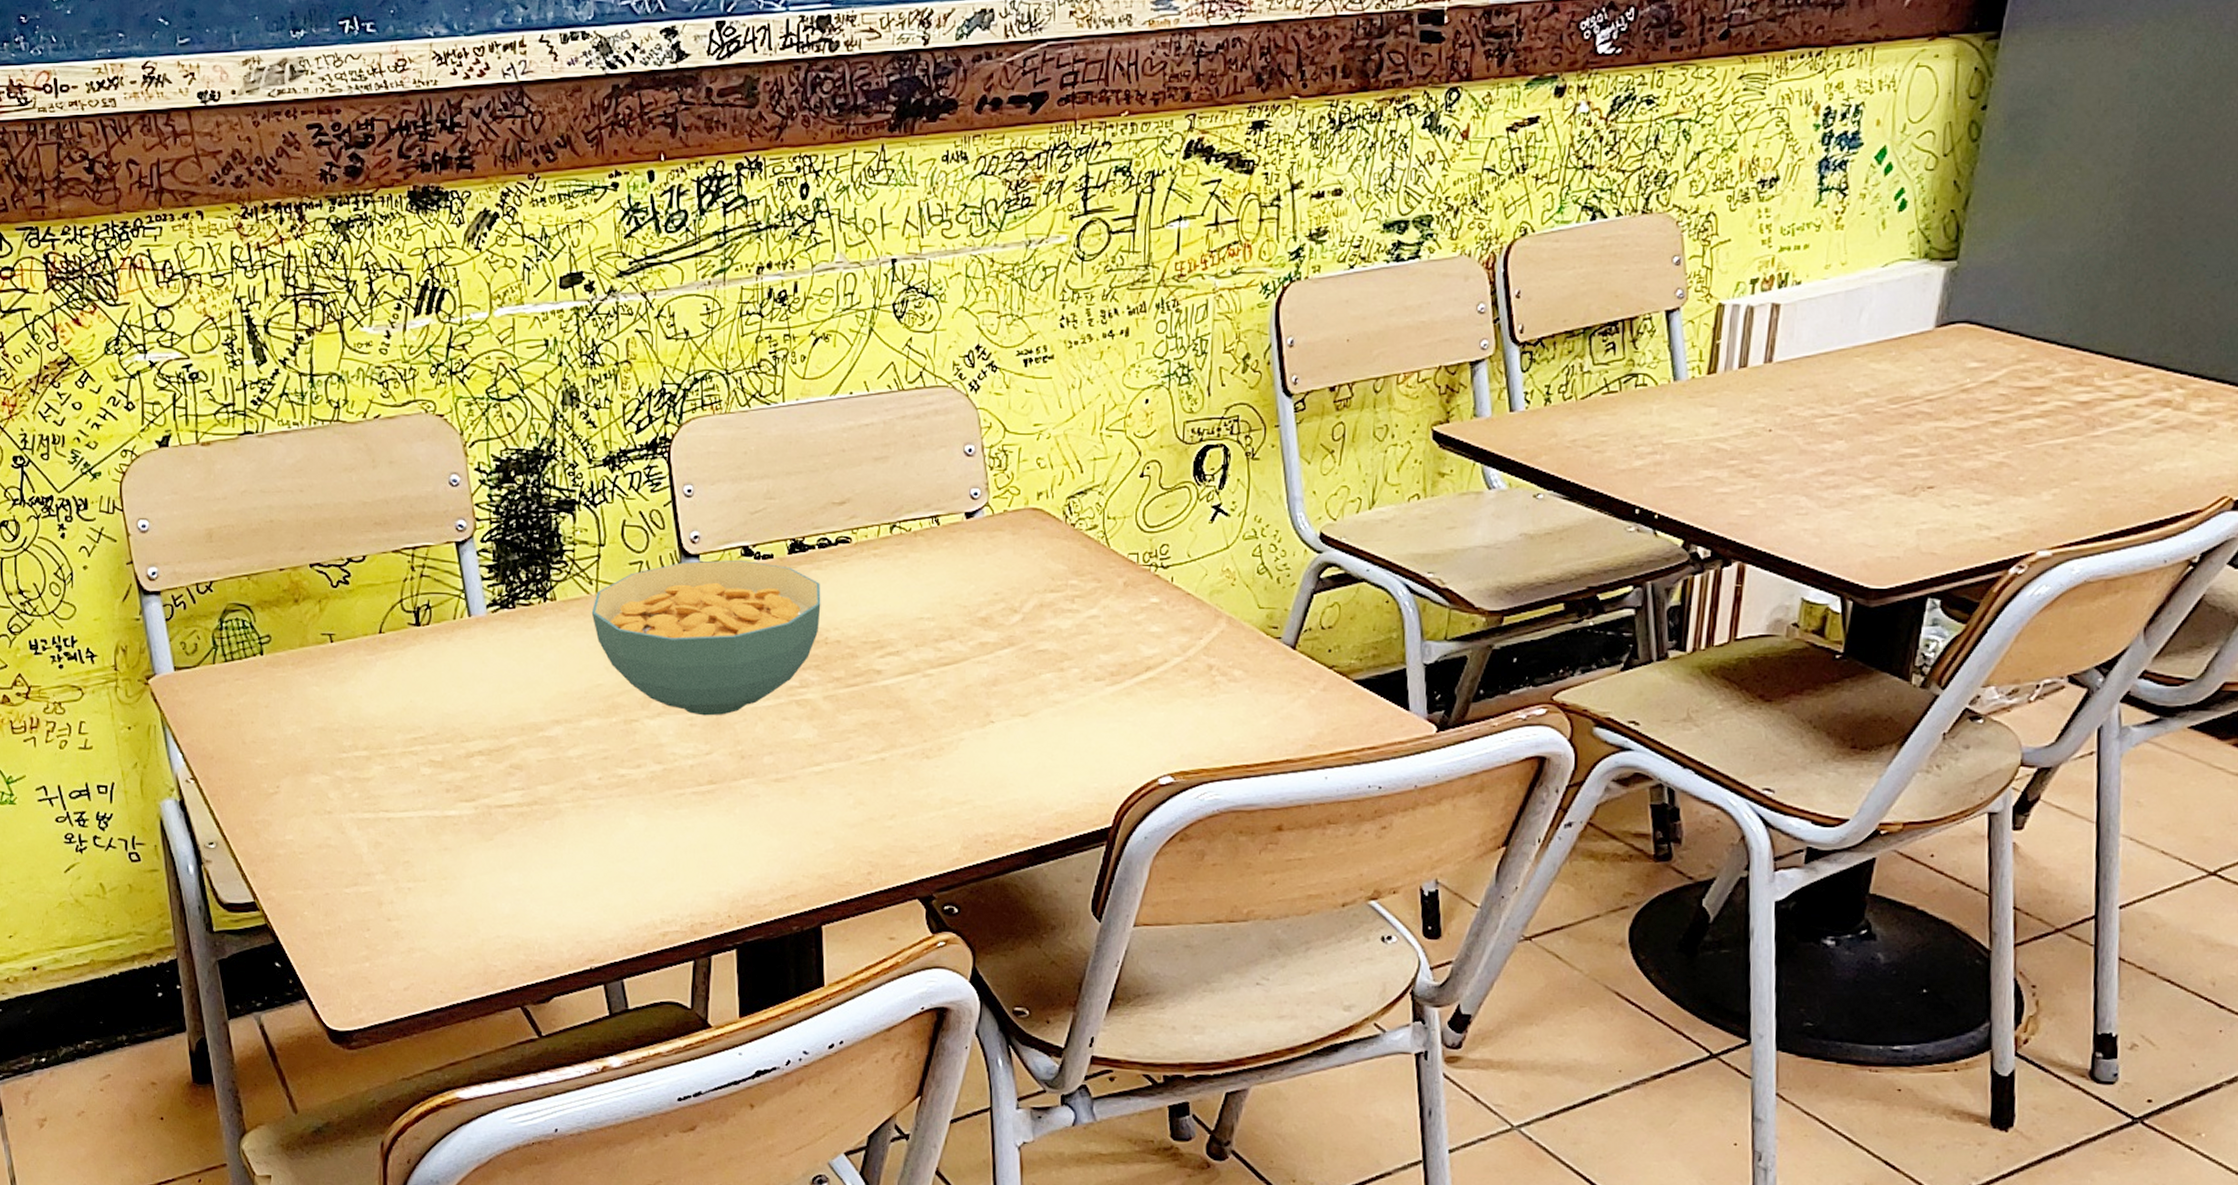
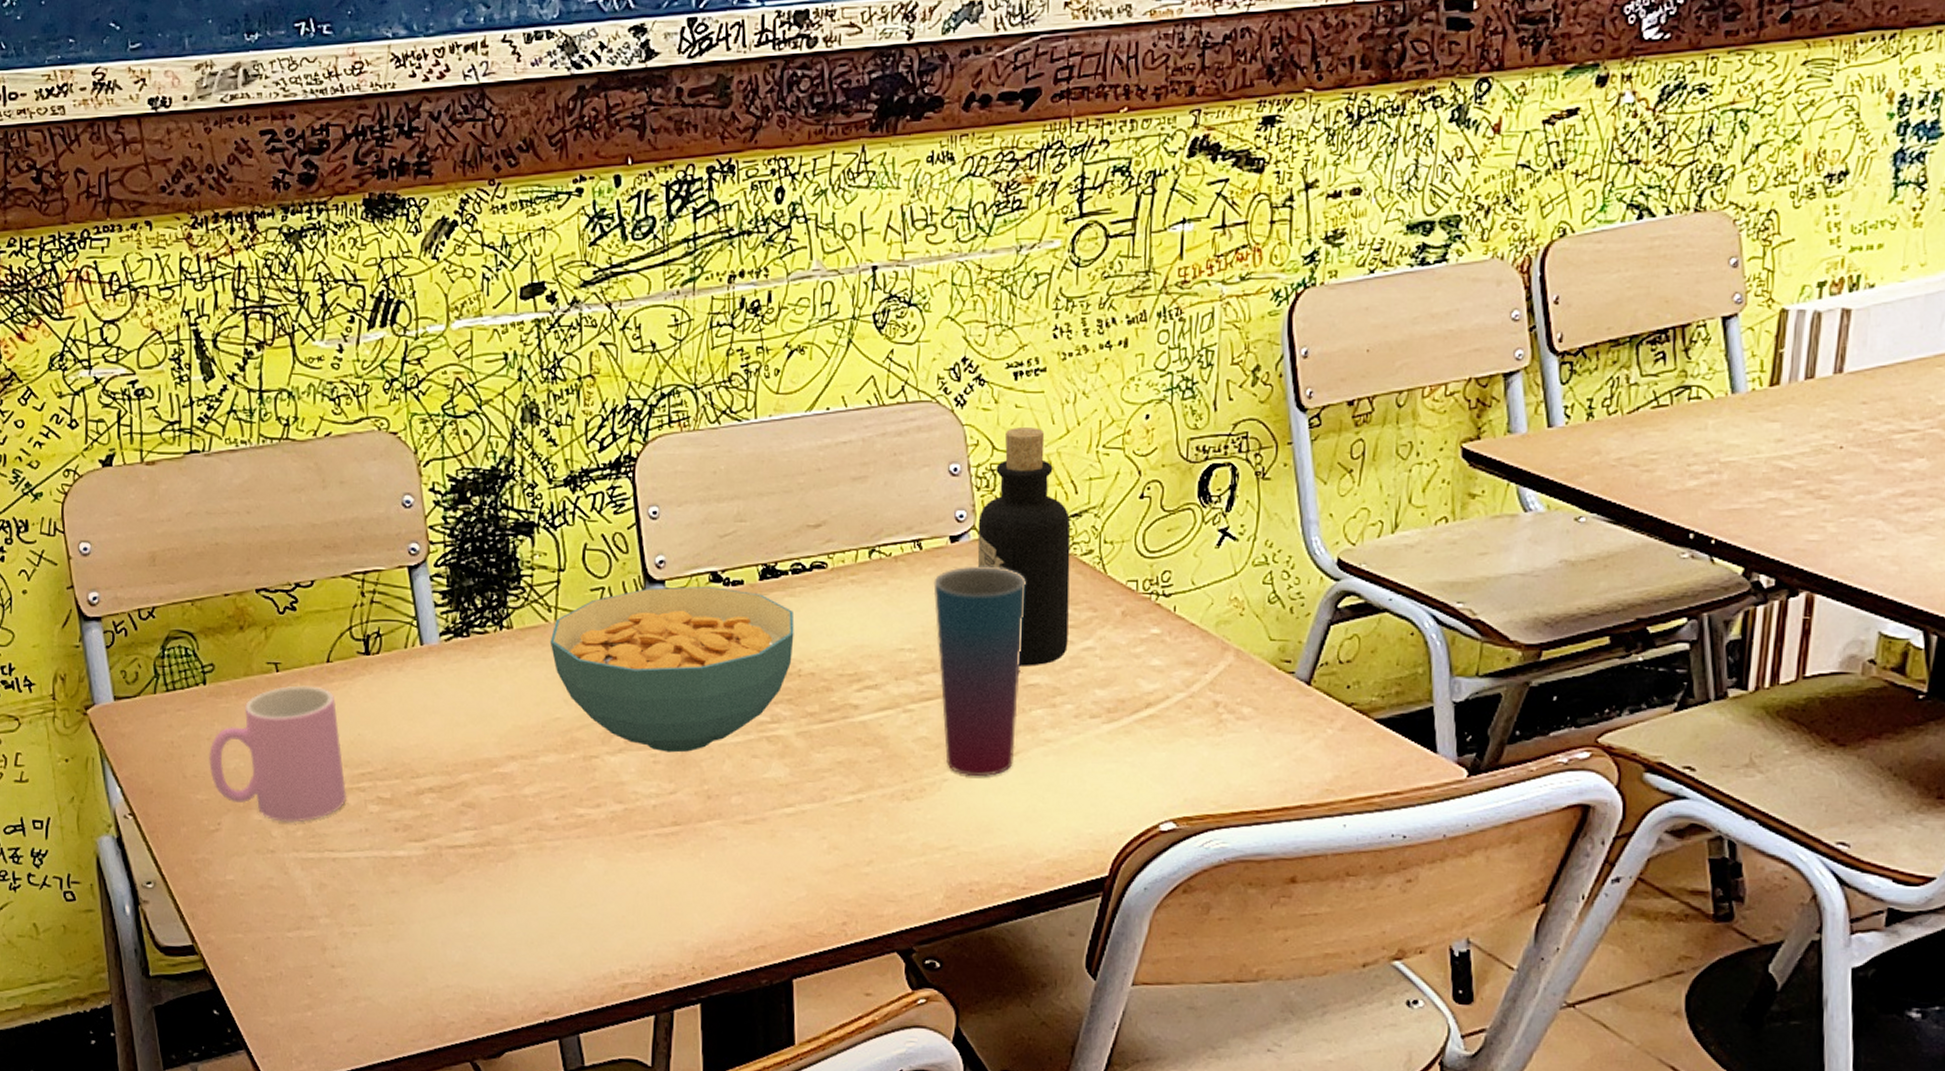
cup: none [267,655,401,785] -> present [209,685,347,822]
cup: none [950,540,1036,735] -> present [933,566,1026,776]
bottle: none [991,411,1077,634] -> present [977,427,1071,666]

